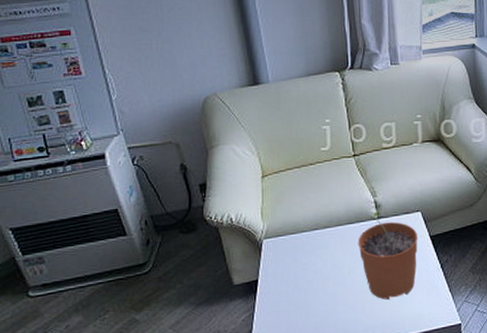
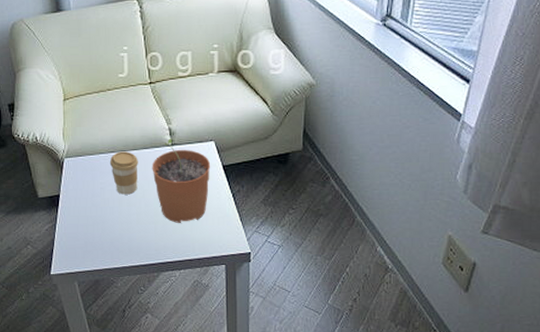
coffee cup: none [312,228,343,274] -> present [109,151,138,195]

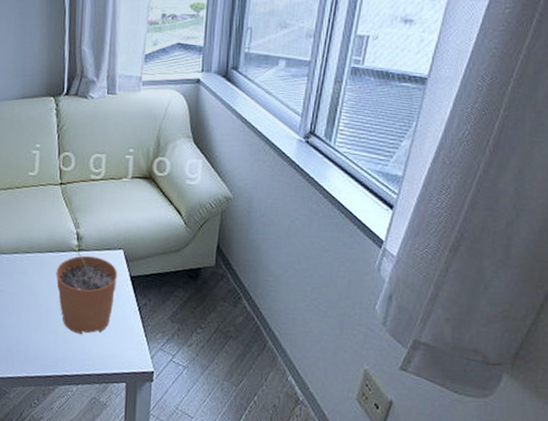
coffee cup: present [109,151,138,195] -> none [12,253,42,300]

